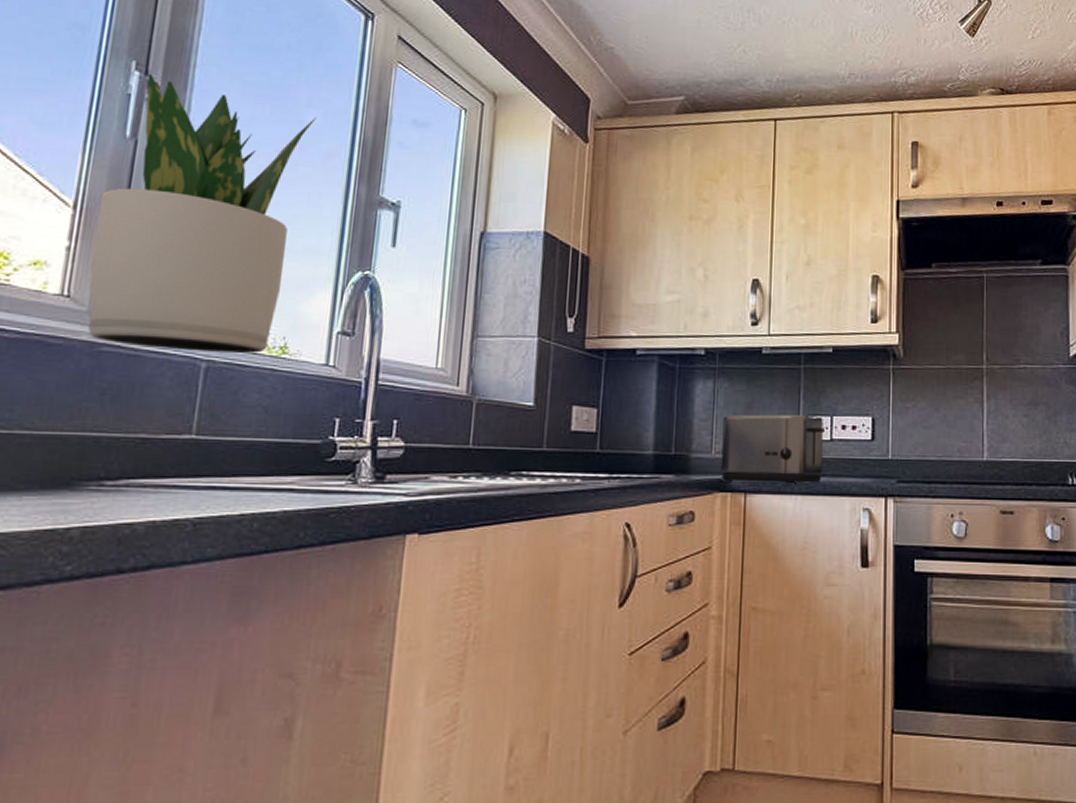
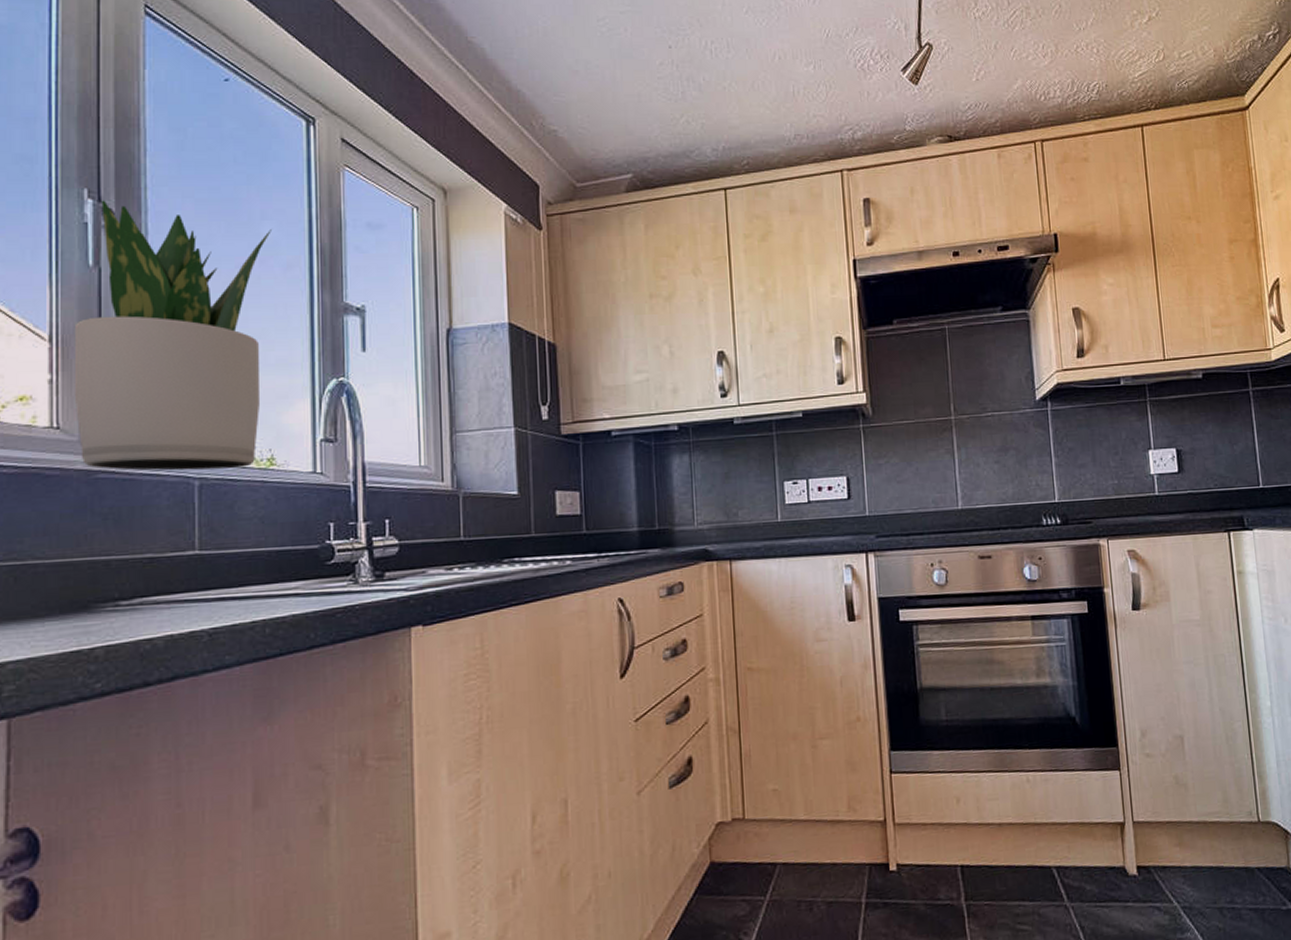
toaster: present [721,414,824,484] -> none [702,480,804,551]

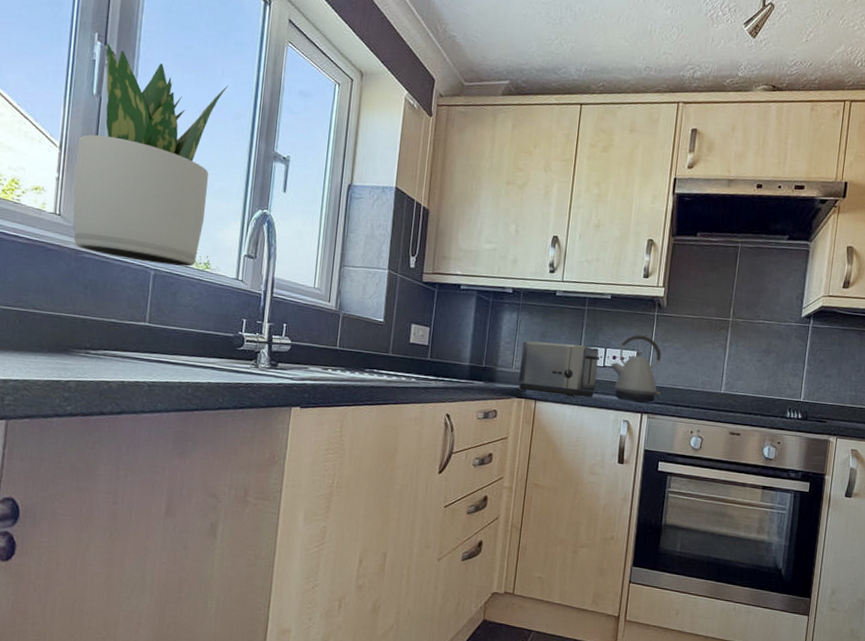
toaster: none [702,480,804,551] -> present [518,341,599,398]
kettle: none [816,455,886,541] -> present [610,335,661,403]

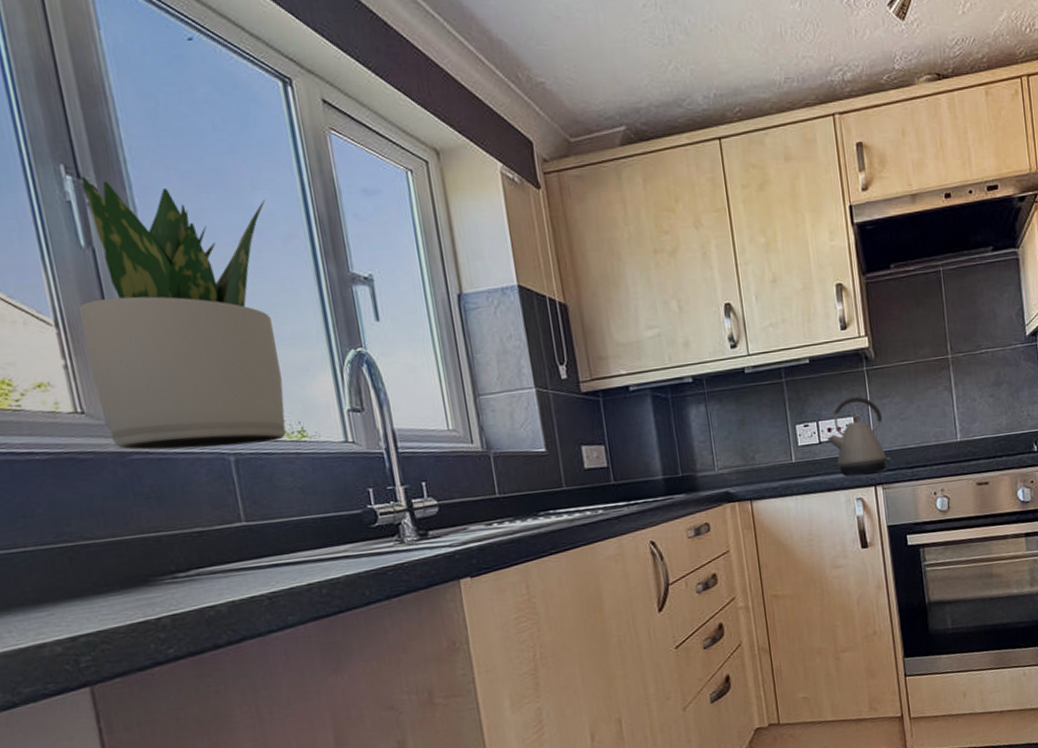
toaster: present [518,341,599,398] -> none [720,424,817,493]

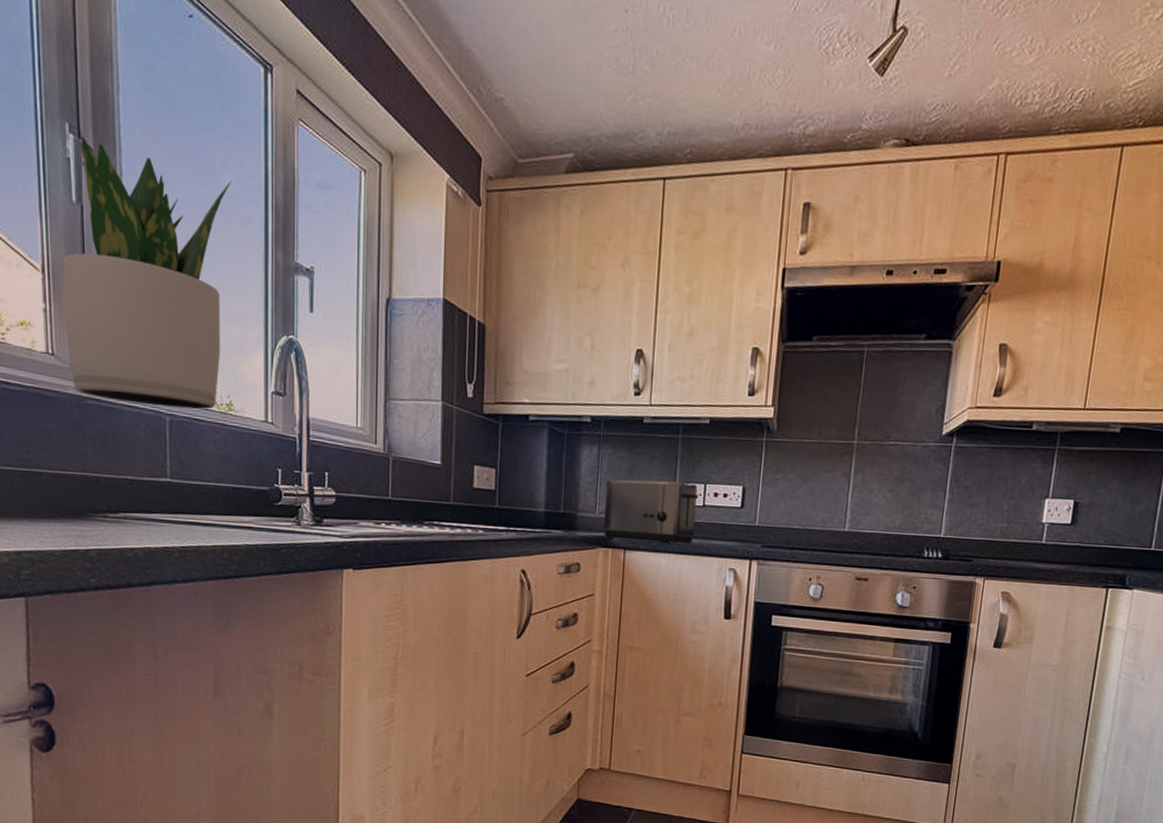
toaster: none [720,424,817,493] -> present [603,479,698,544]
kettle: present [826,396,892,477] -> none [711,466,773,548]

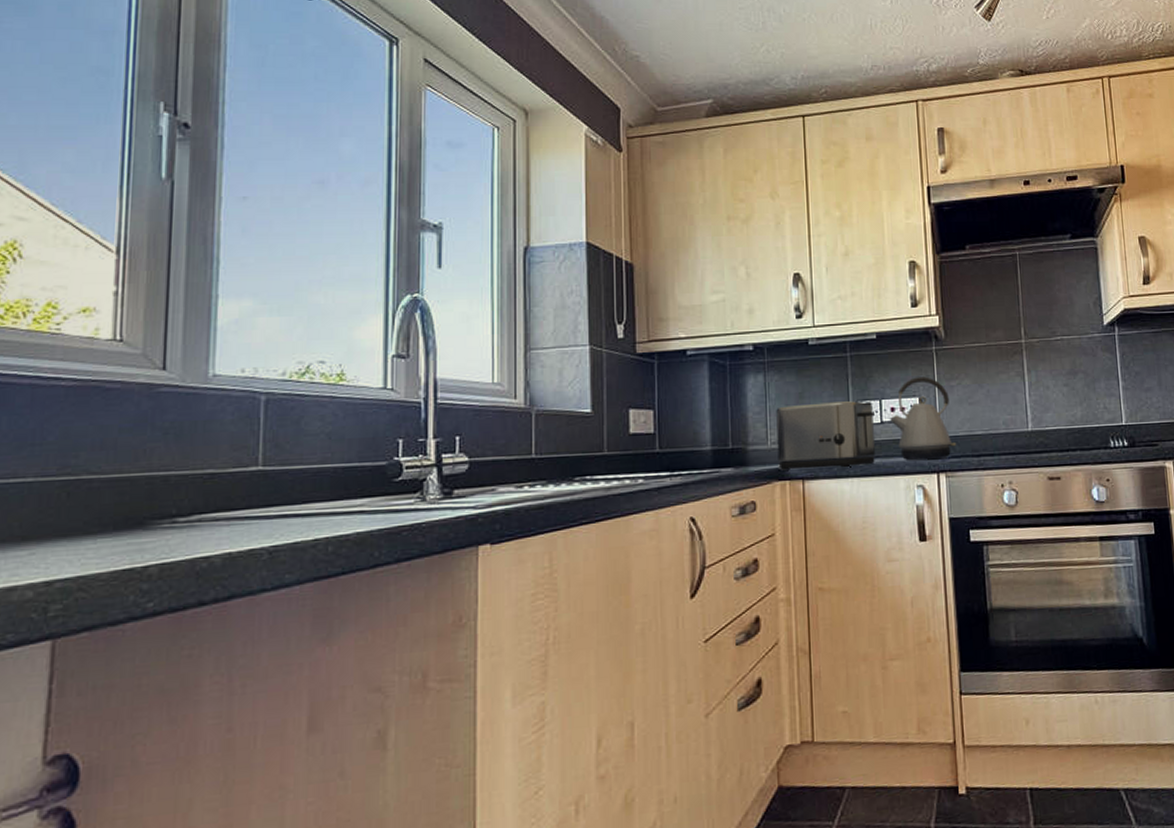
planter: present [62,136,231,409] -> none [139,113,350,385]
kettle: none [711,466,773,548] -> present [889,377,957,461]

